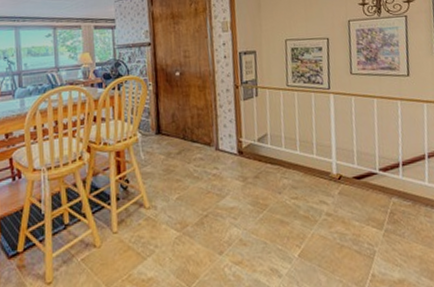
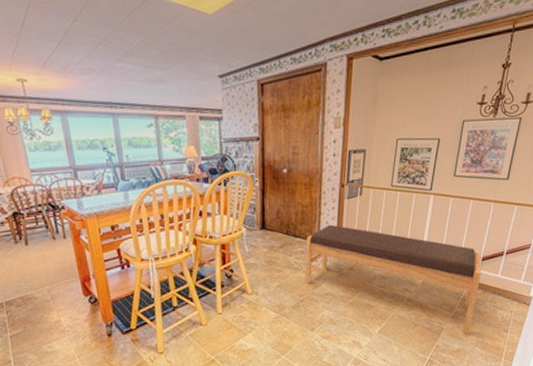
bench: none [205,127,410,260] -> present [305,224,481,335]

